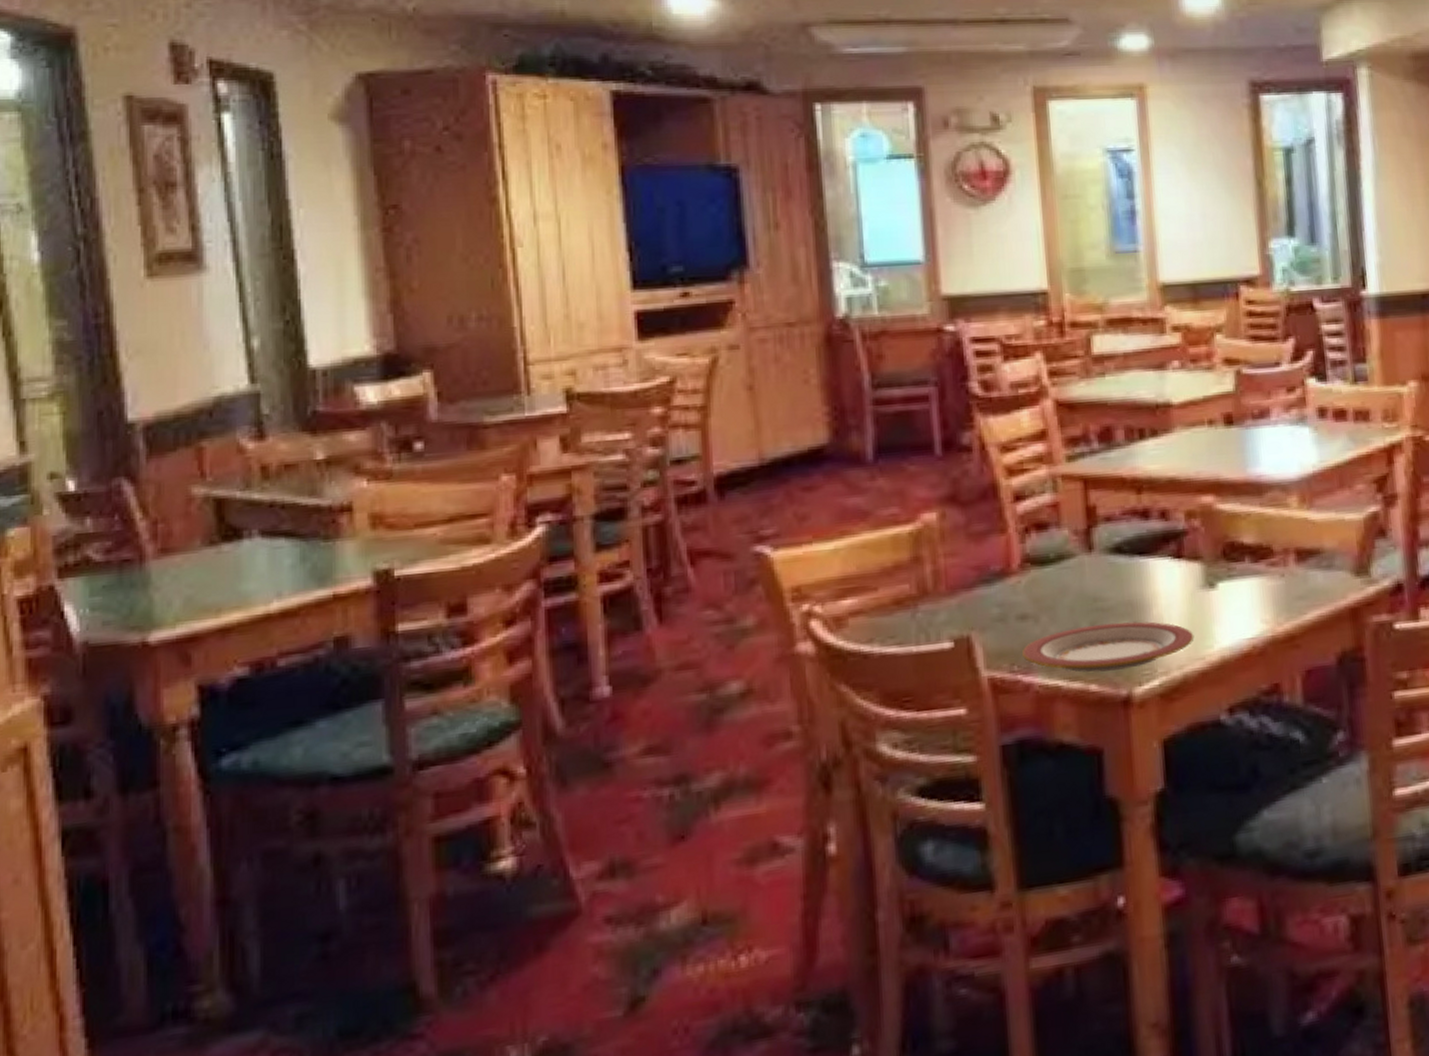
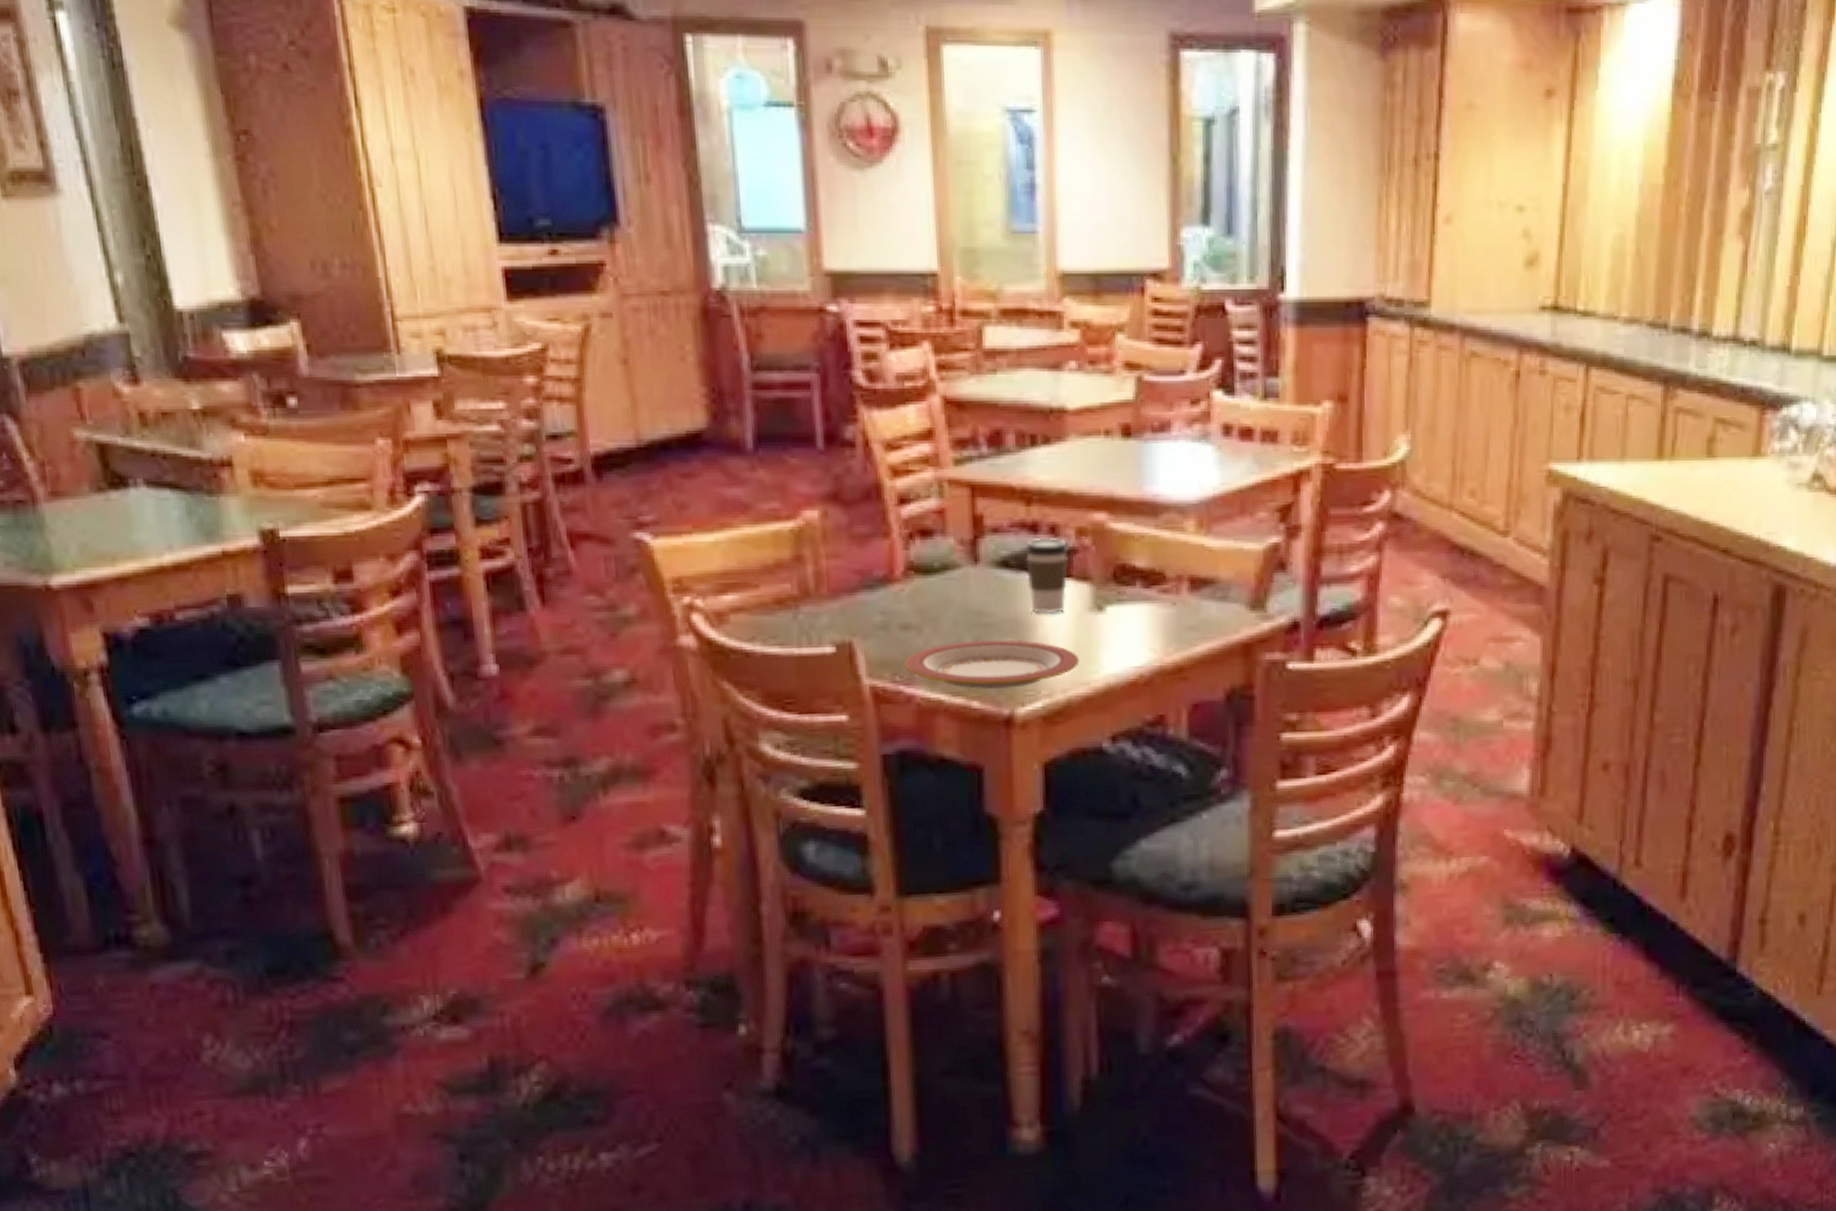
coffee cup: none [1136,522,1180,595] -> present [1024,537,1069,615]

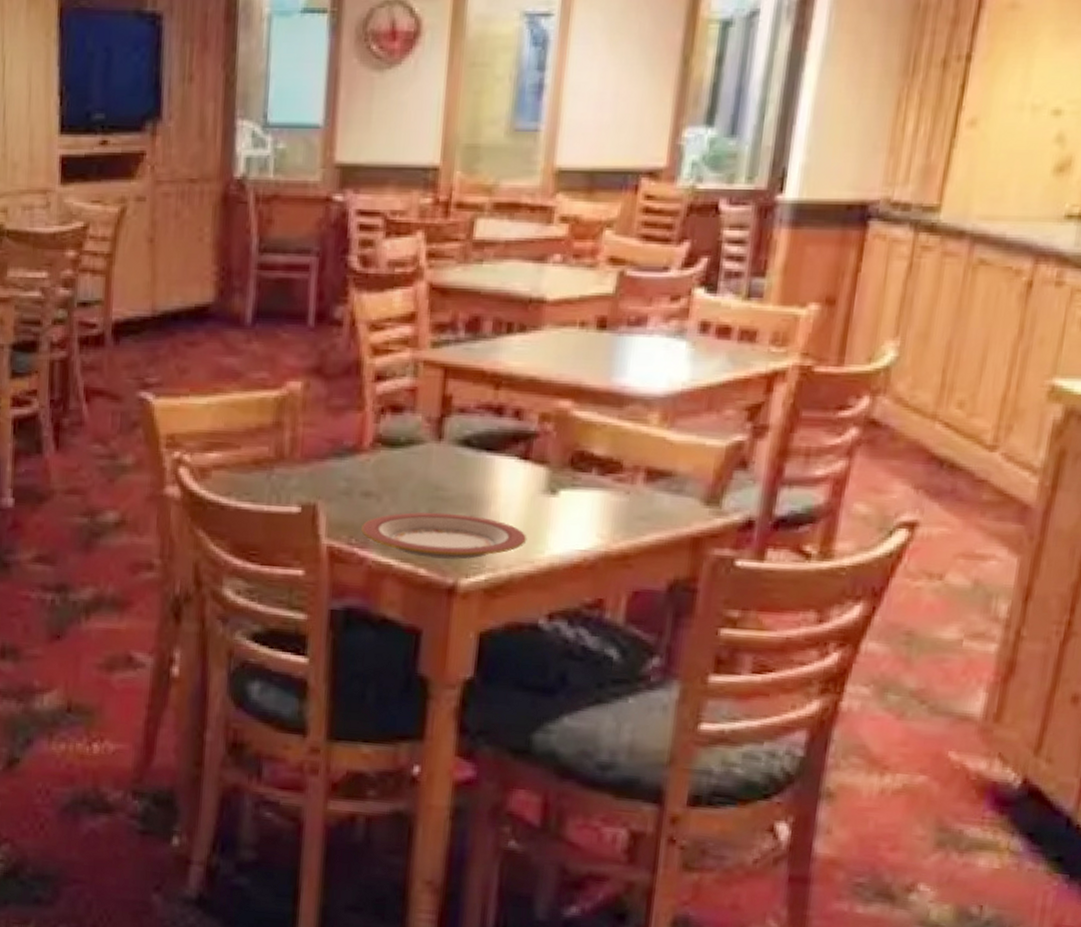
coffee cup: present [1024,537,1069,615] -> none [486,420,531,494]

